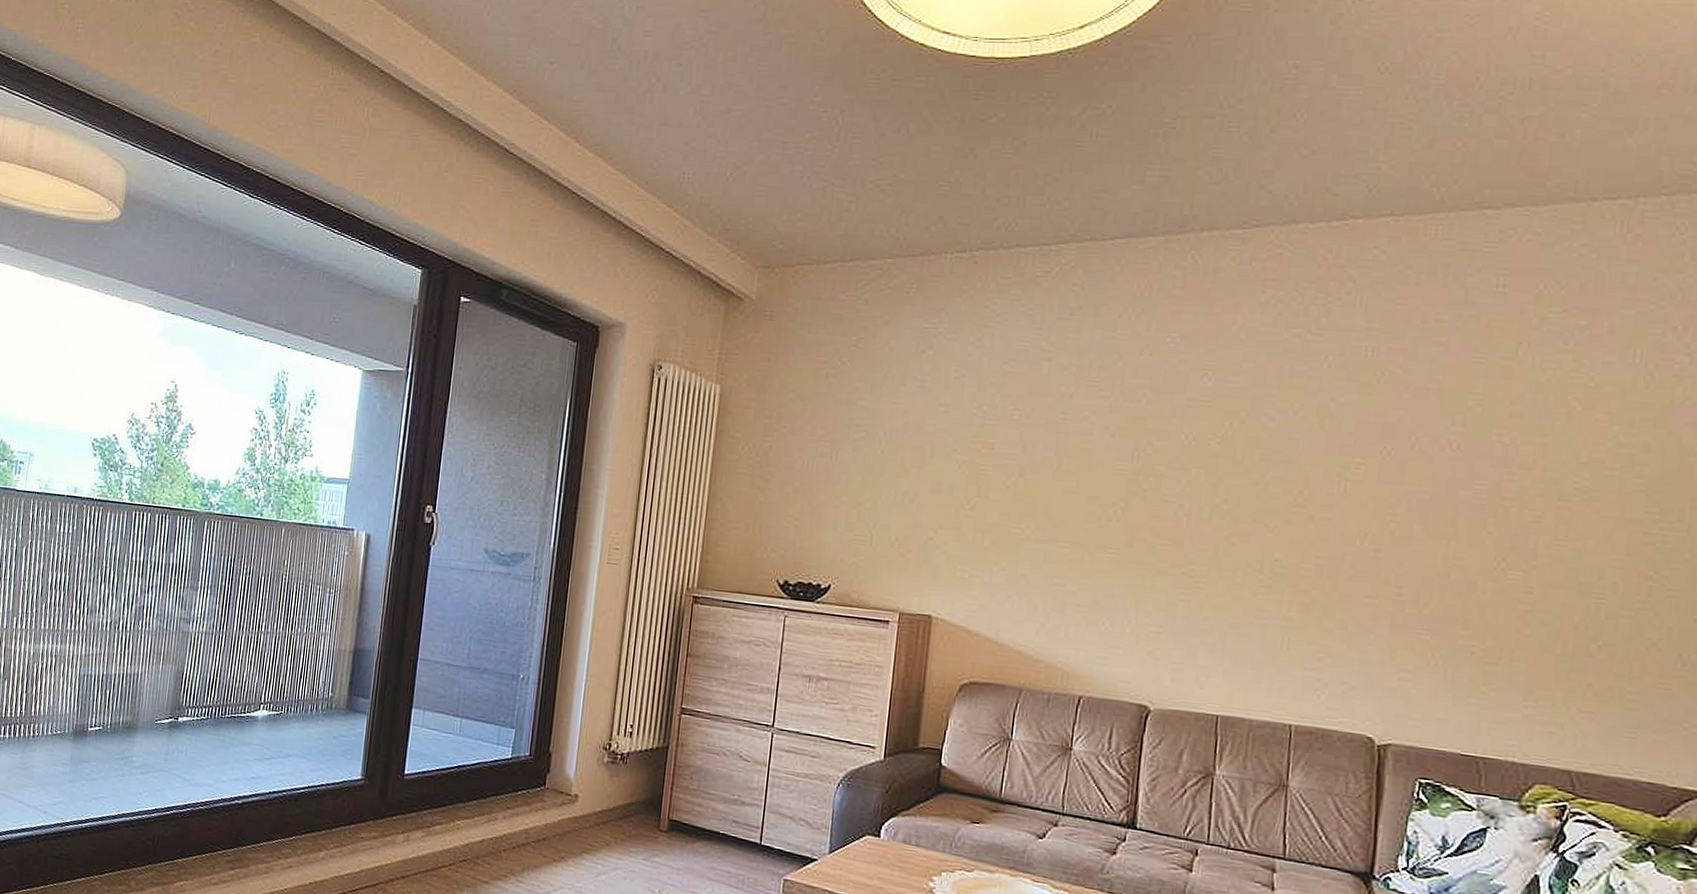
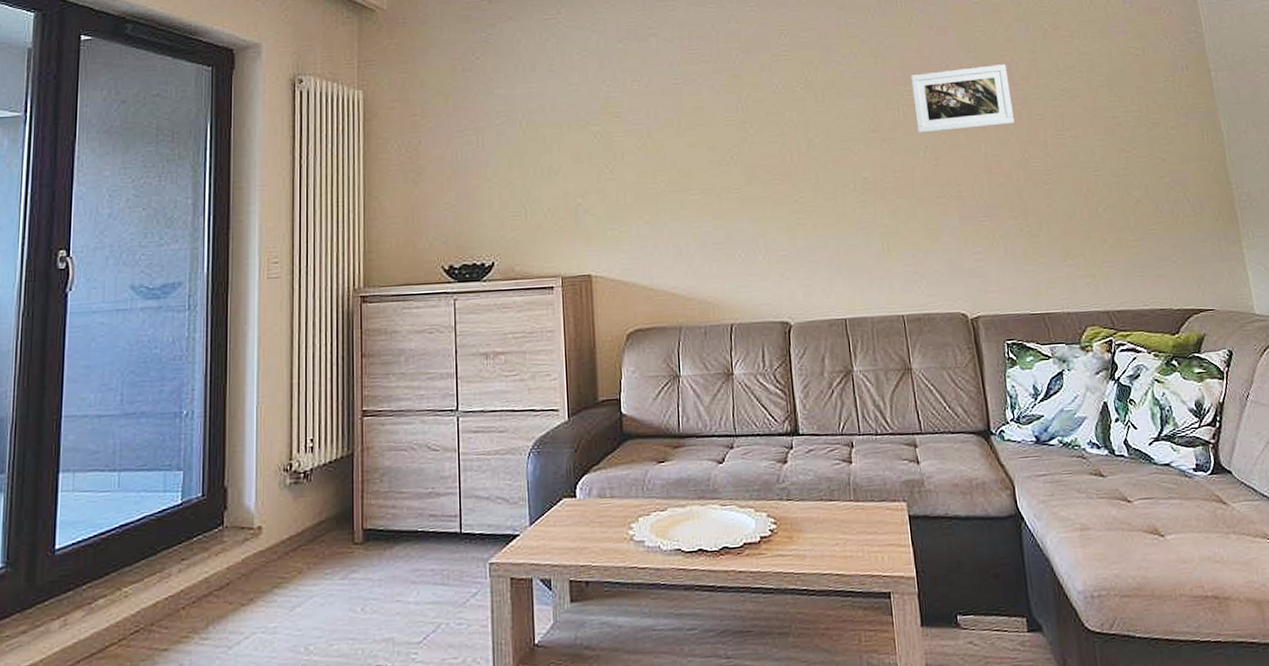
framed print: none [1358,444,1502,524] -> present [911,64,1015,133]

